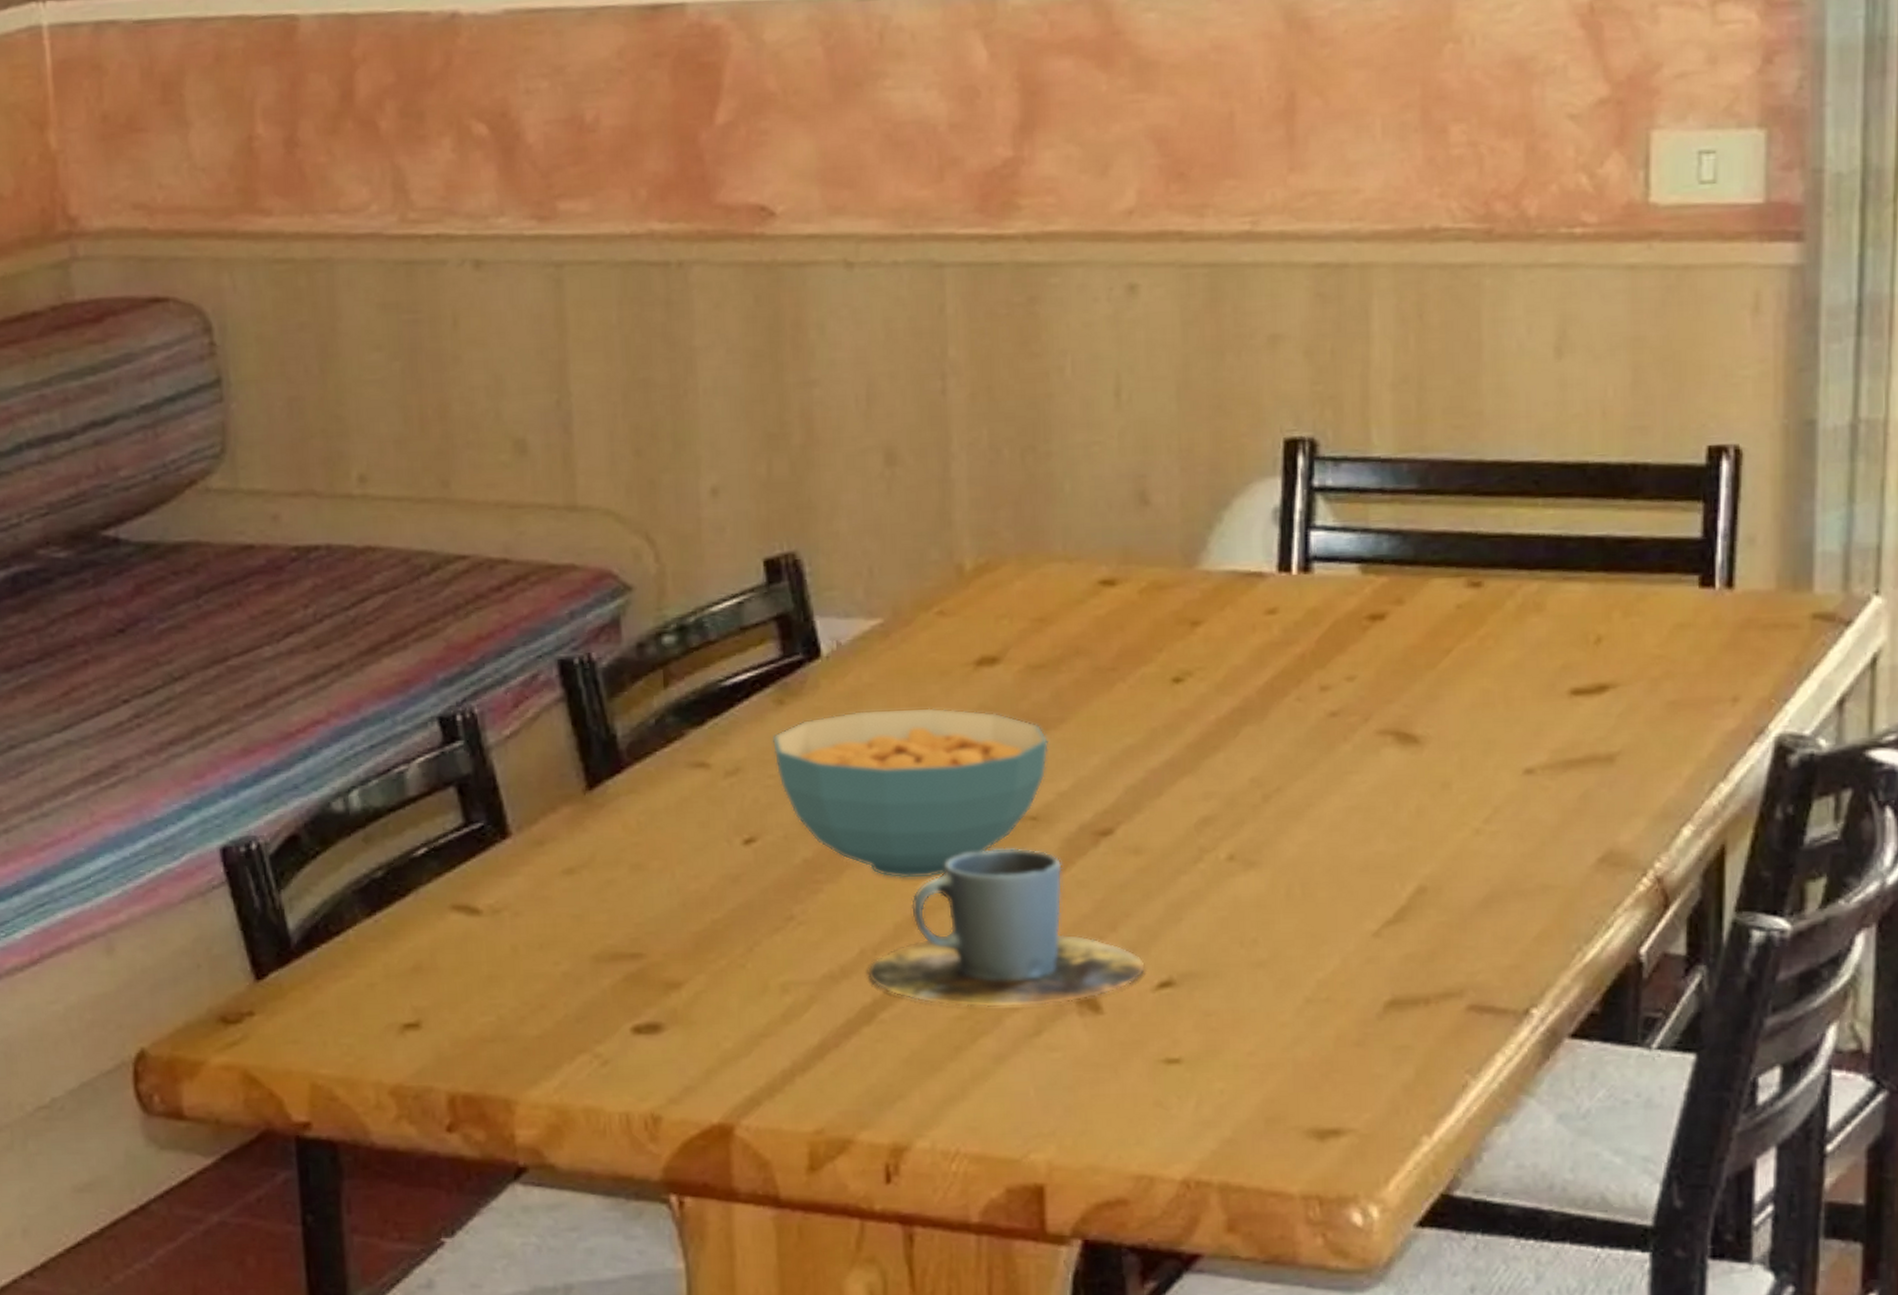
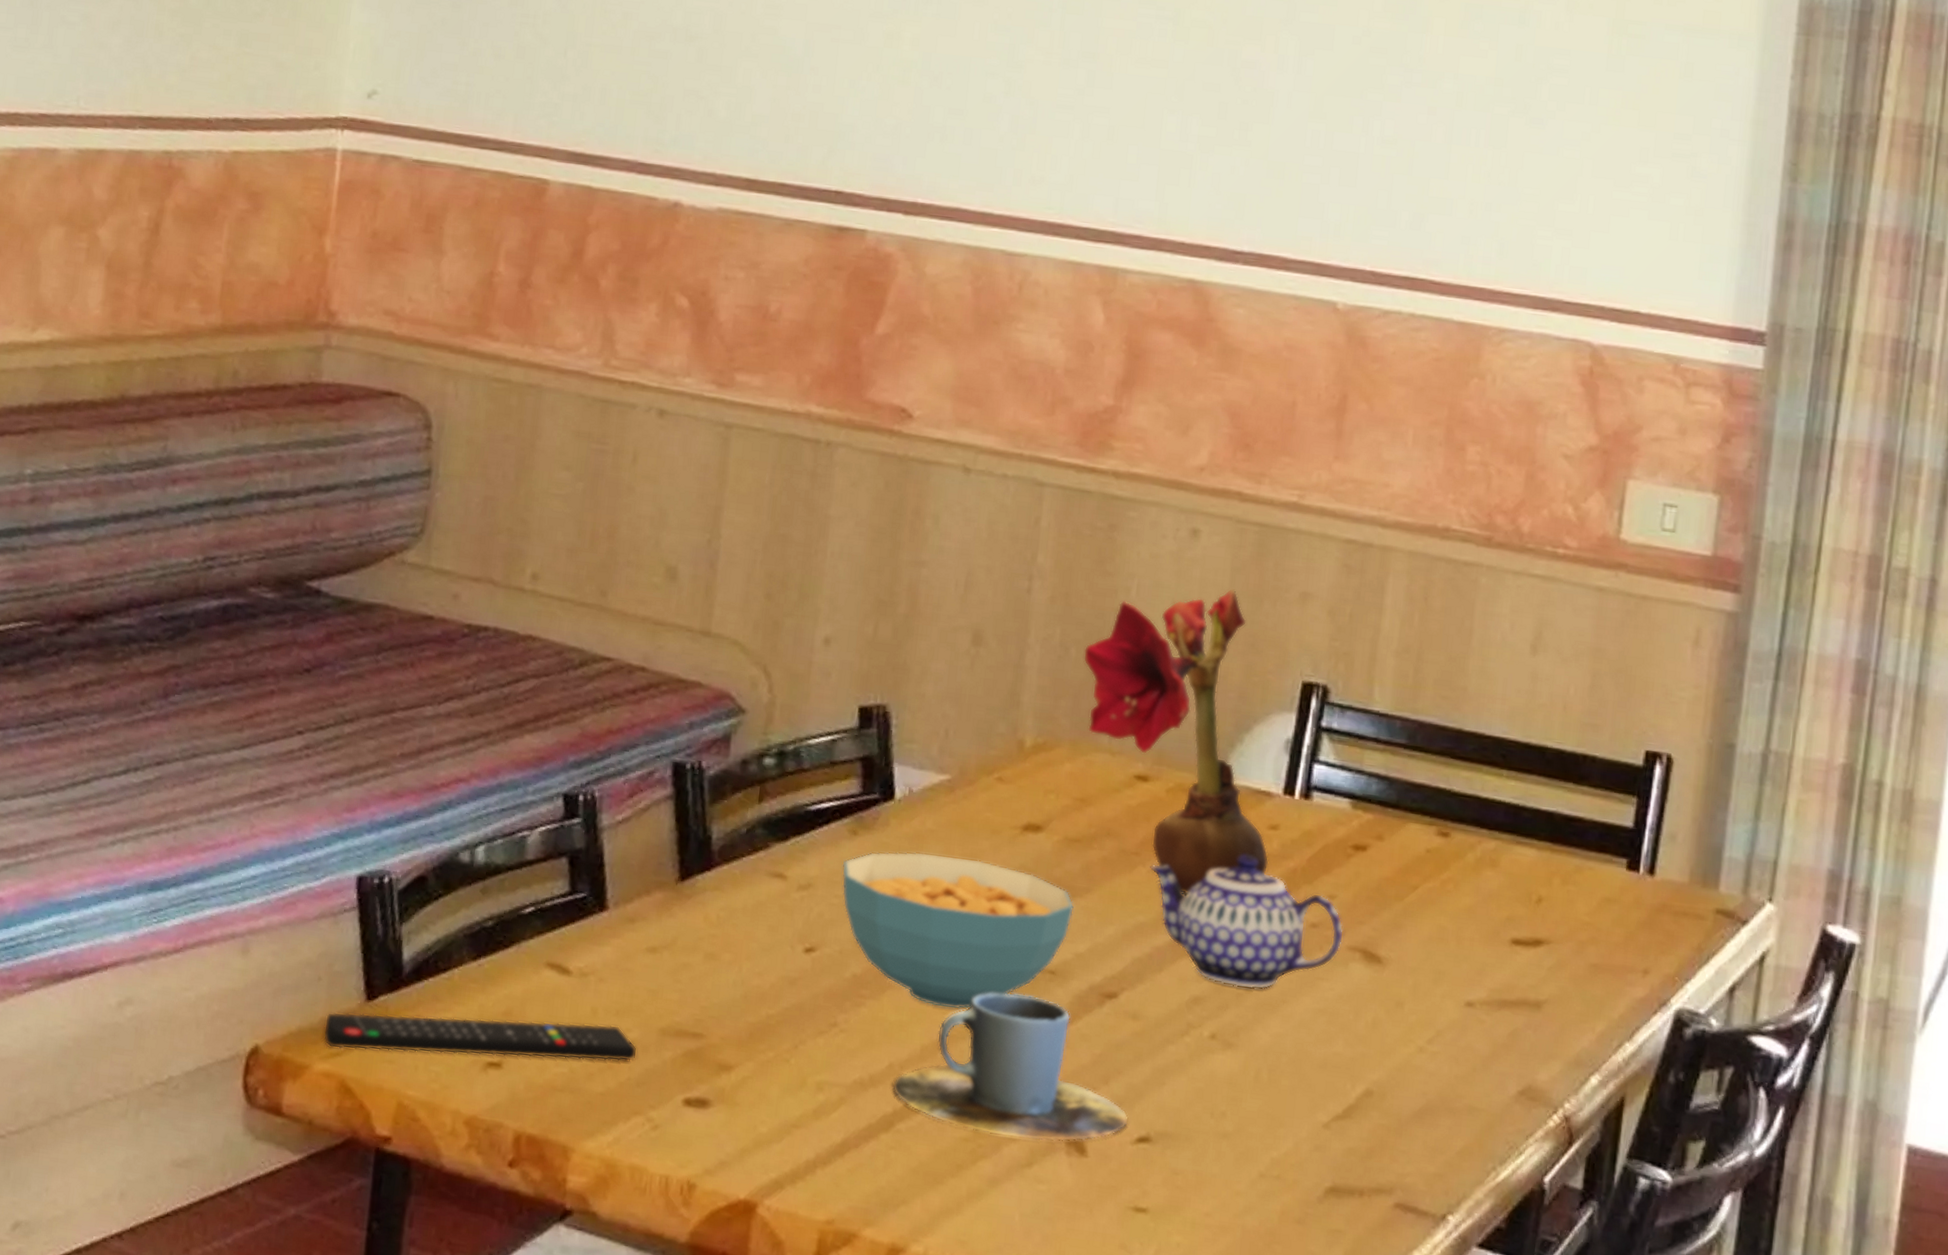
remote control: none [213,960,572,1039] -> present [323,1012,638,1062]
flower: none [1018,345,1271,704] -> present [1083,587,1269,894]
teapot: none [1131,647,1371,799] -> present [1150,854,1344,990]

